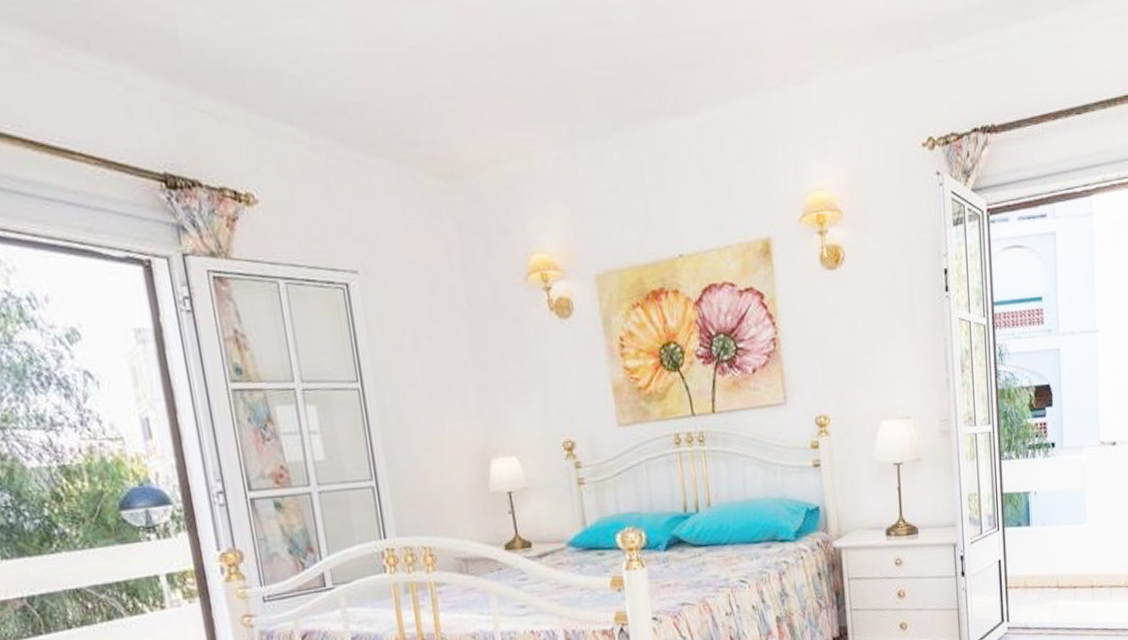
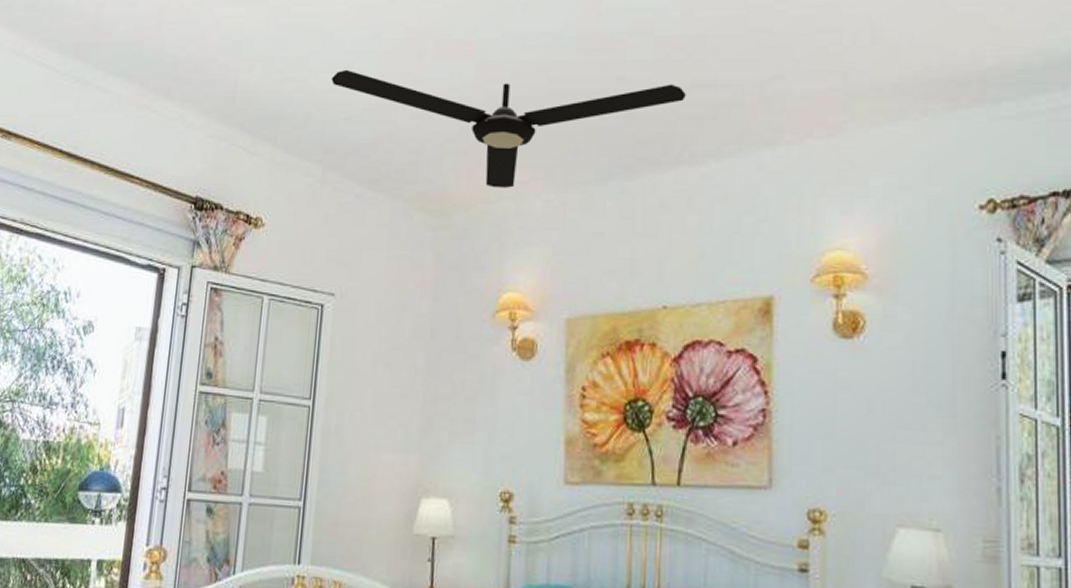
ceiling fan: none [294,13,672,147] -> present [331,69,686,188]

